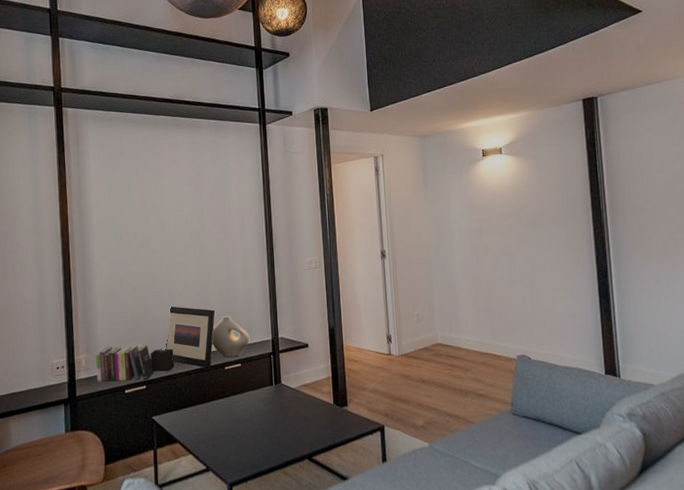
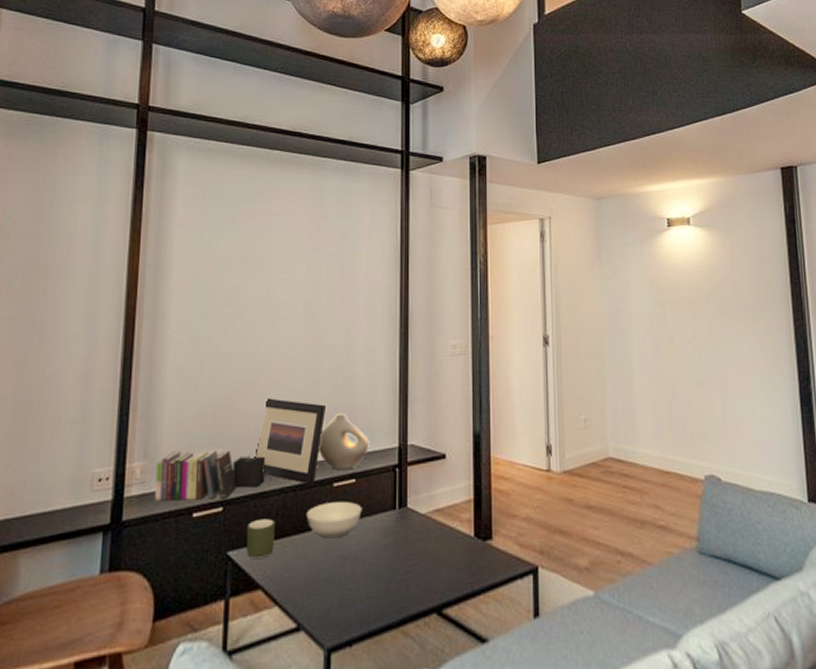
mug: none [164,393,186,422] -> present [246,518,275,560]
bowl: none [206,380,248,407] -> present [306,501,362,539]

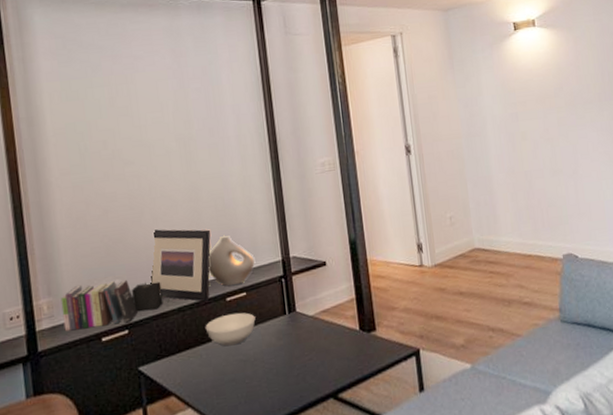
mug: present [246,518,275,560] -> none [152,335,181,371]

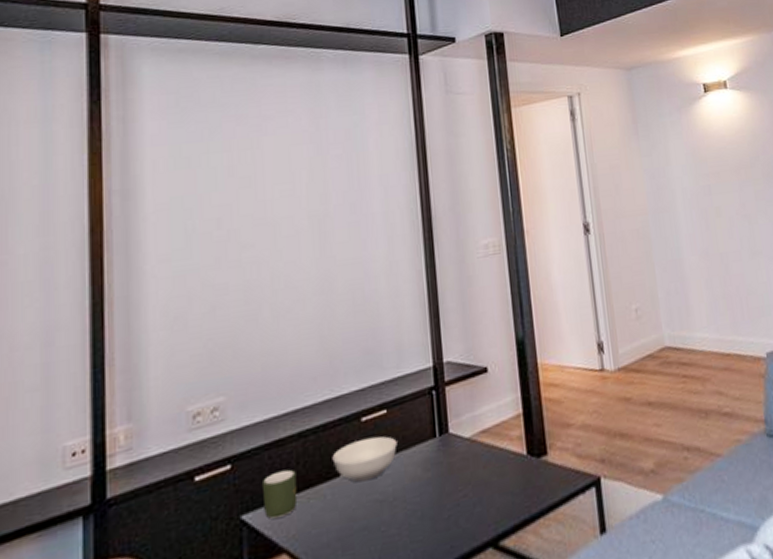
books: present [60,279,138,332] -> none [144,396,245,470]
speaker: present [131,281,170,312] -> none [238,398,288,440]
picture frame: present [150,229,211,302] -> none [264,329,346,423]
mug: none [152,335,181,371] -> present [261,469,298,520]
vase: present [208,237,255,286] -> none [340,338,399,402]

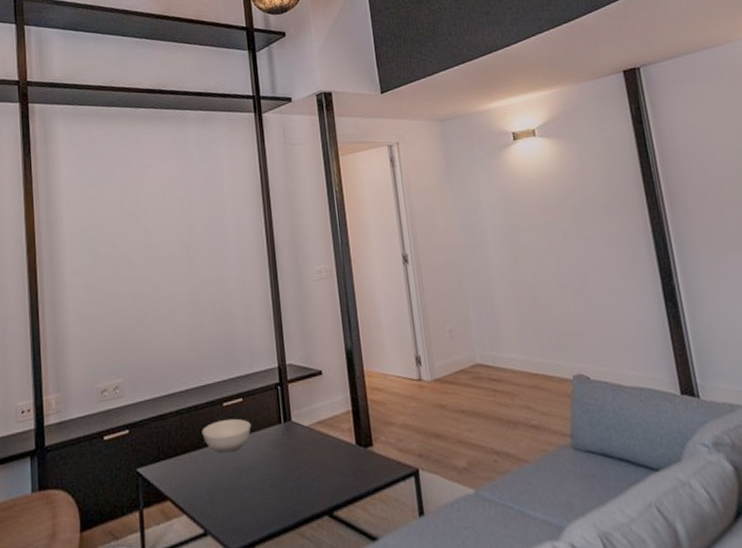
mug: present [261,469,298,520] -> none [151,437,177,475]

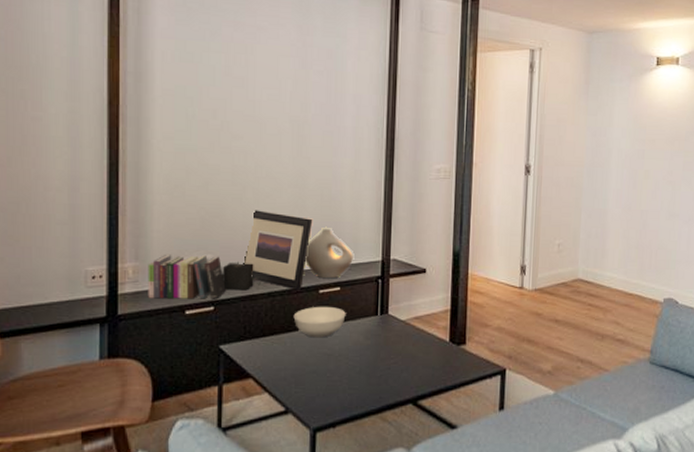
books: none [68,379,138,428] -> present [148,255,226,299]
speaker: none [133,383,169,412] -> present [222,263,261,291]
picture frame: none [151,331,210,405] -> present [243,210,313,290]
vase: none [206,341,251,391] -> present [305,229,353,279]

